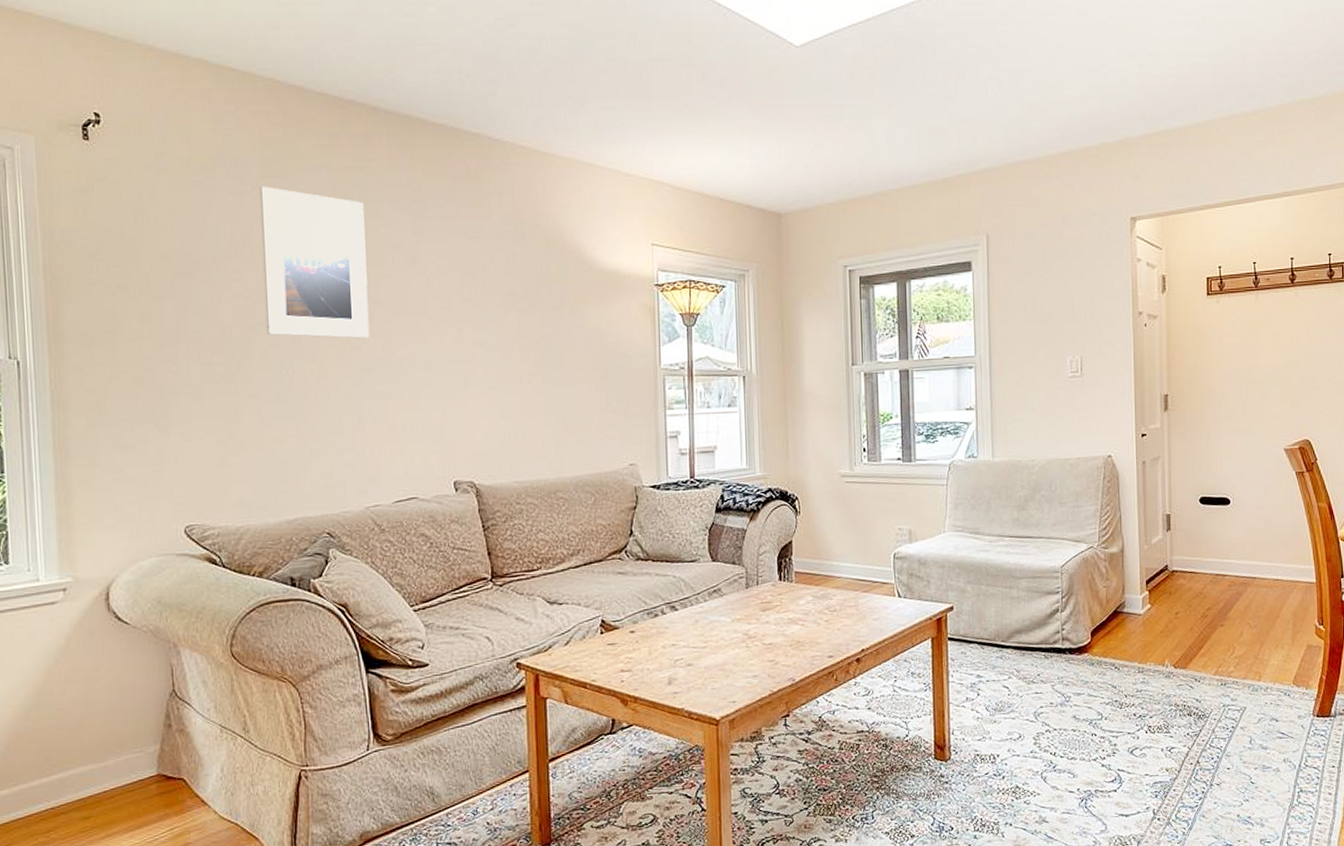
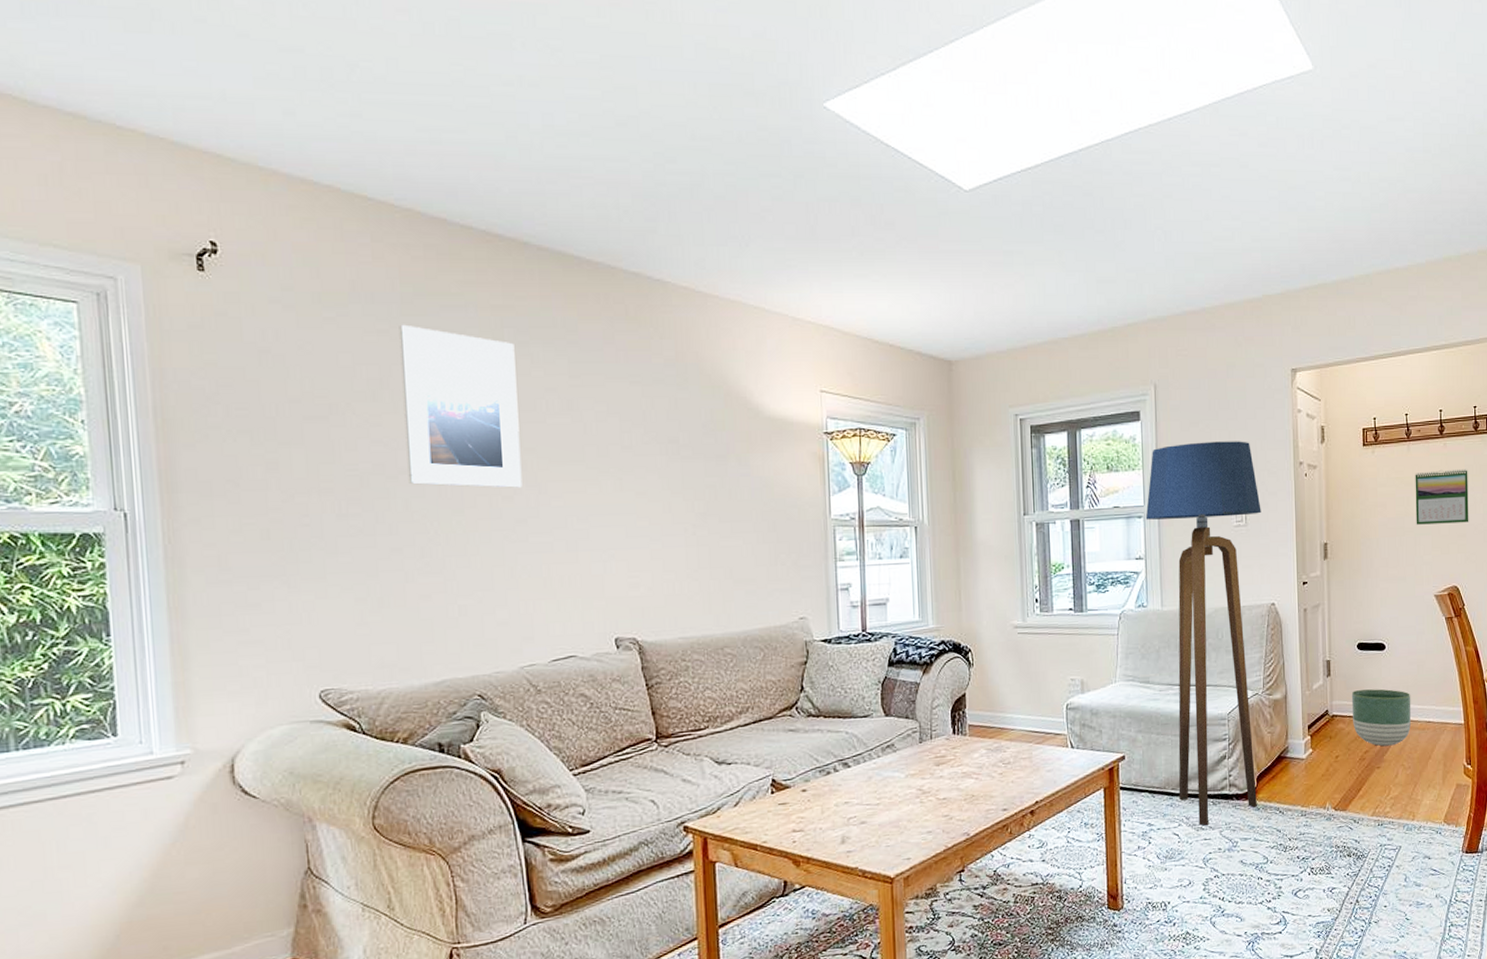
floor lamp: none [976,291,1098,680] -> present [1145,441,1261,826]
planter: none [1193,544,1258,604] -> present [1351,689,1412,747]
calendar: none [1263,318,1323,376] -> present [1415,468,1469,525]

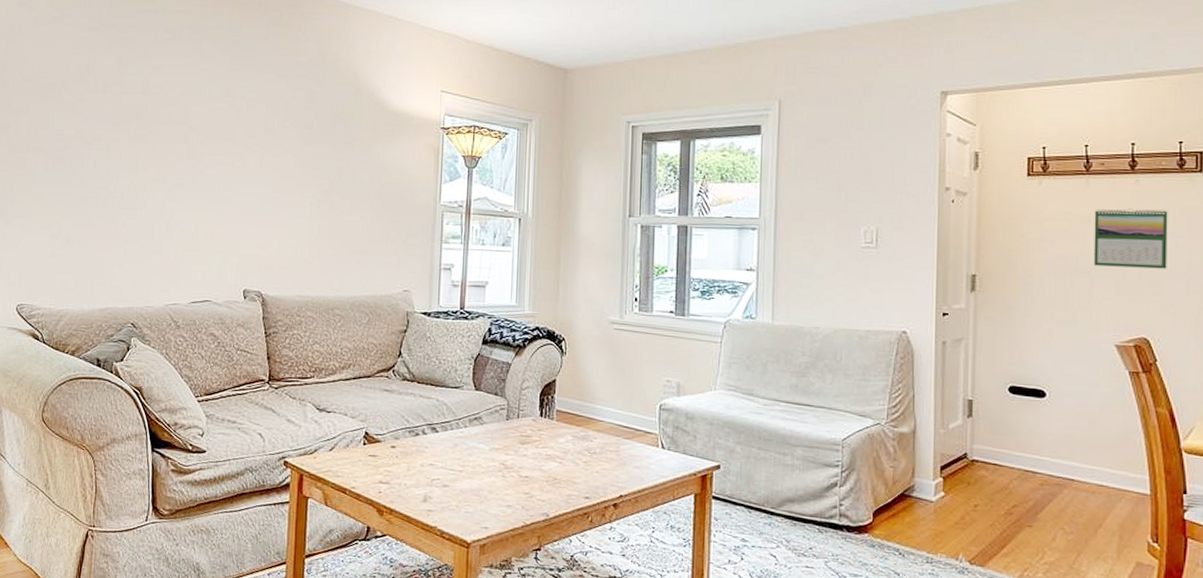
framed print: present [399,324,522,488] -> none [99,24,190,158]
floor lamp: present [1145,441,1261,826] -> none [760,159,896,553]
planter: present [1351,689,1412,747] -> none [998,437,1078,505]

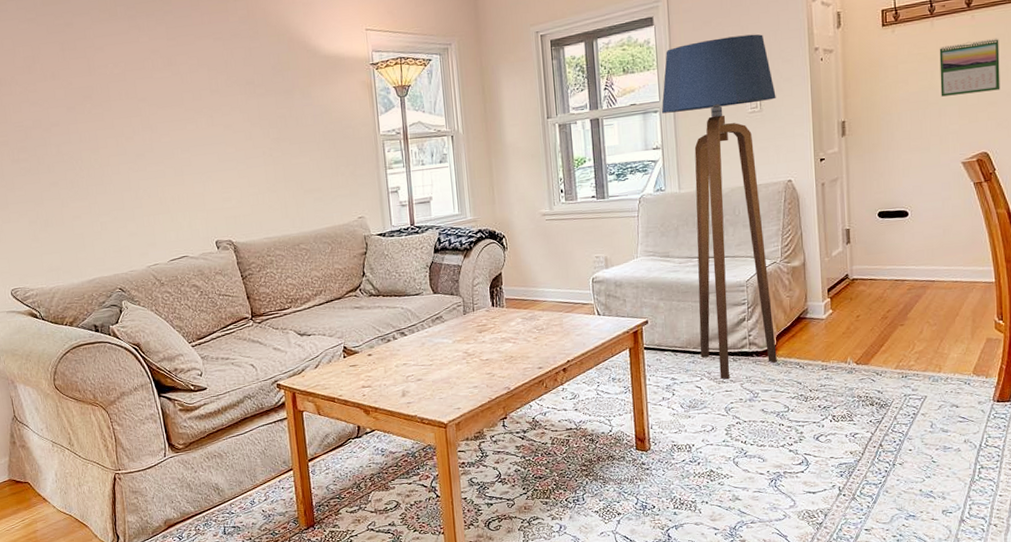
floor lamp: none [760,159,896,553] -> present [661,34,777,380]

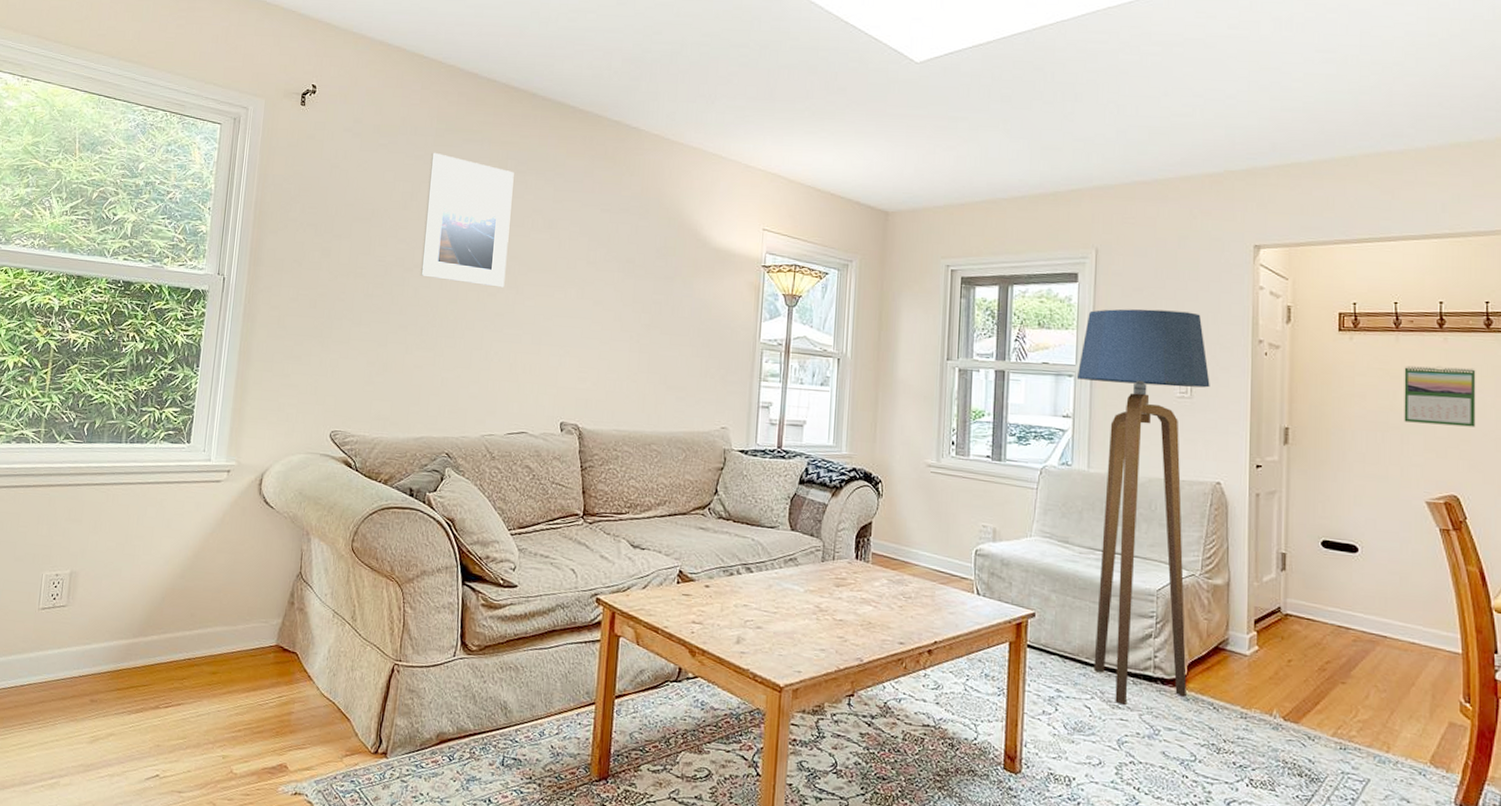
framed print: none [42,12,139,134] -> present [420,152,514,288]

